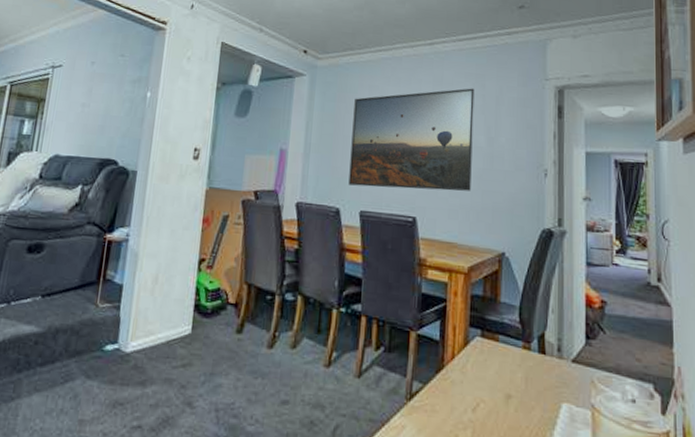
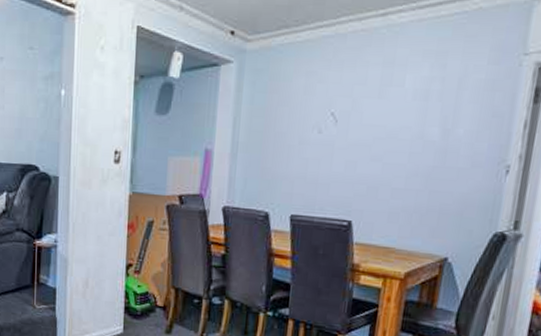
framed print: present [348,88,475,191] -> none [279,69,433,192]

